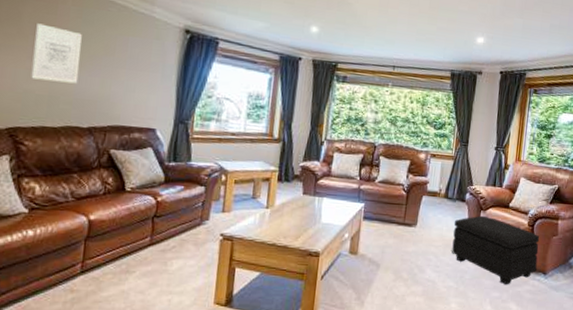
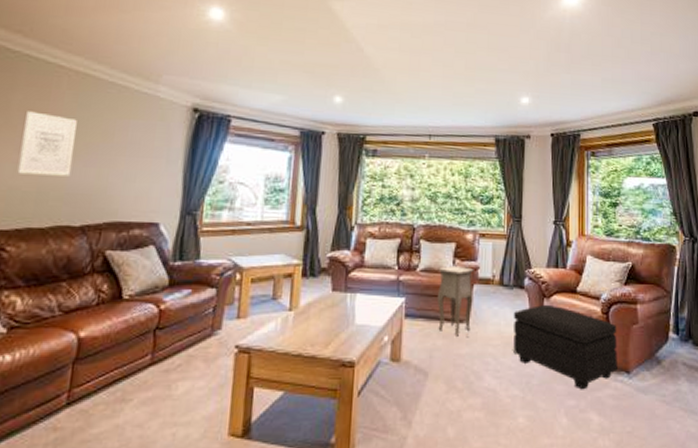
side table: none [390,179,424,239] -> present [436,265,474,338]

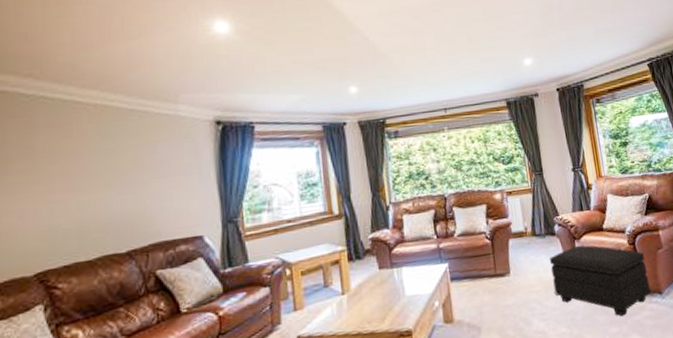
wall art: present [17,111,77,176] -> none [53,150,108,213]
side table: present [436,265,474,338] -> none [475,225,513,290]

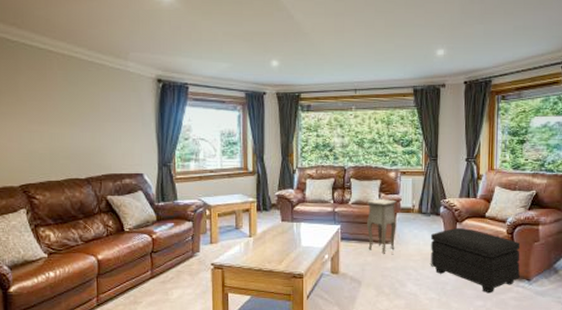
side table: none [475,225,513,290] -> present [366,198,397,255]

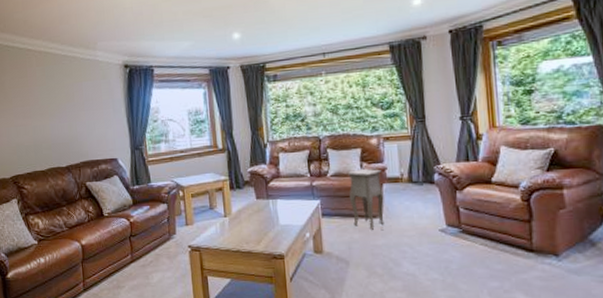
footstool: present [431,227,521,294] -> none [426,196,544,273]

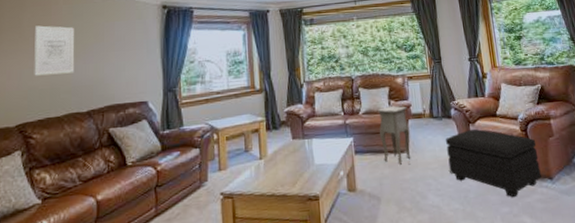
wall art: none [15,87,52,134] -> present [34,25,75,76]
footstool: none [426,196,544,273] -> present [446,129,541,198]

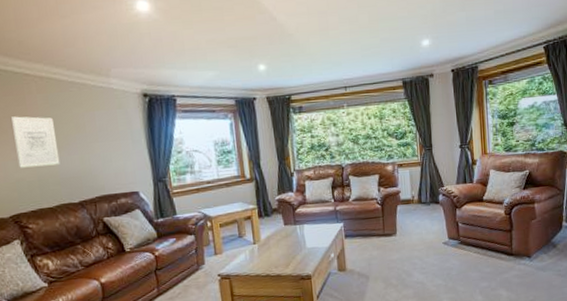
side table: present [378,106,411,165] -> none [368,192,399,247]
footstool: present [446,129,541,198] -> none [433,213,520,274]

